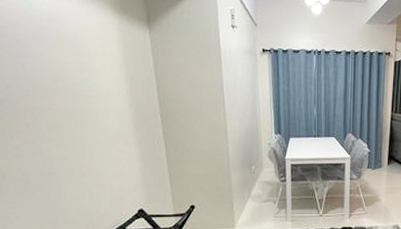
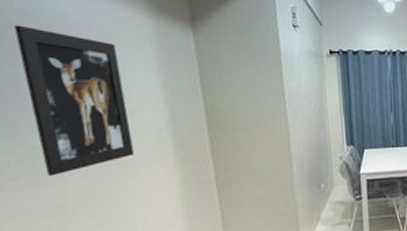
wall art: none [13,23,104,147] -> present [14,25,135,176]

